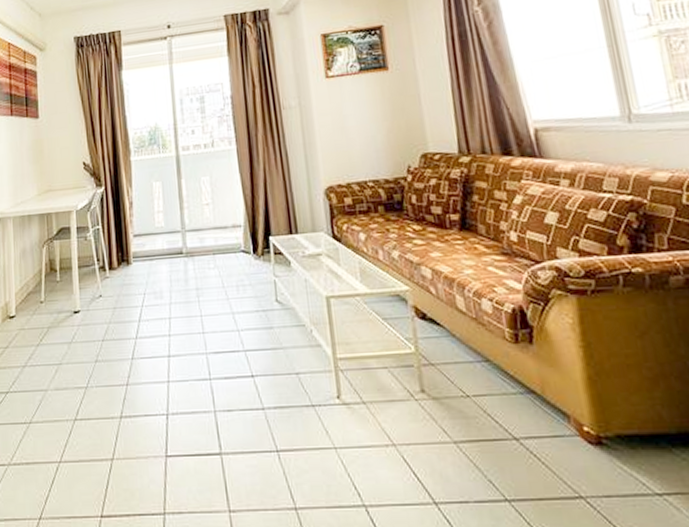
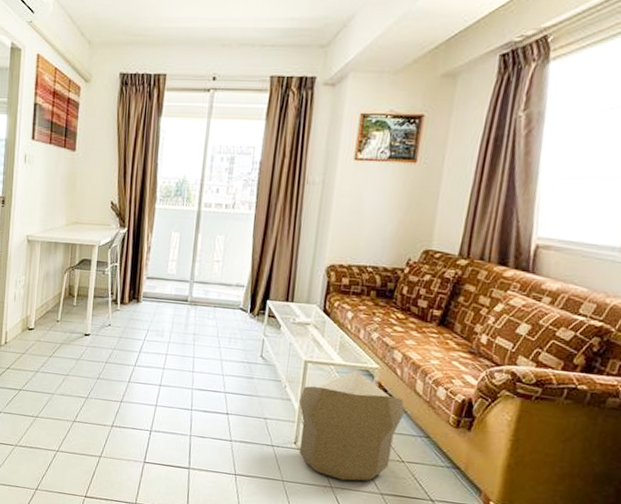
pouf: none [331,297,454,434] -> present [299,370,404,481]

